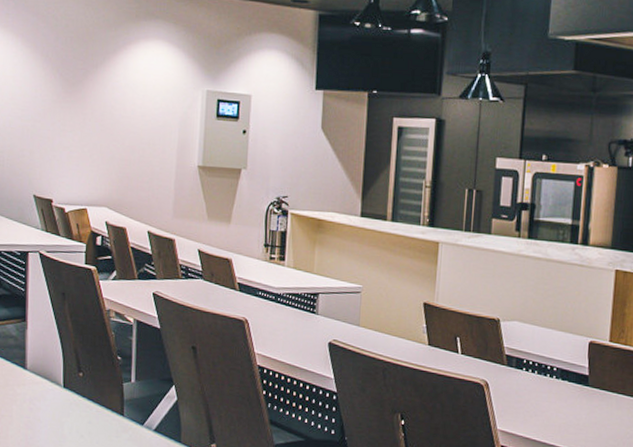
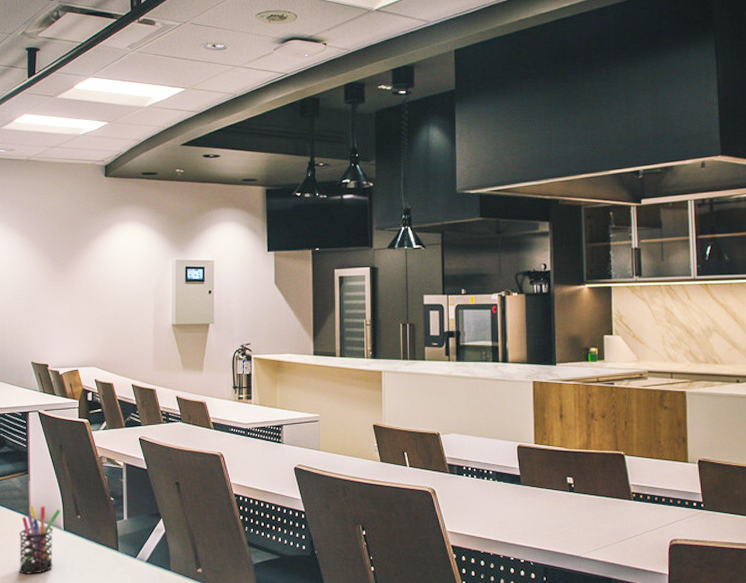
pen holder: none [11,357,61,432] -> present [18,506,60,574]

